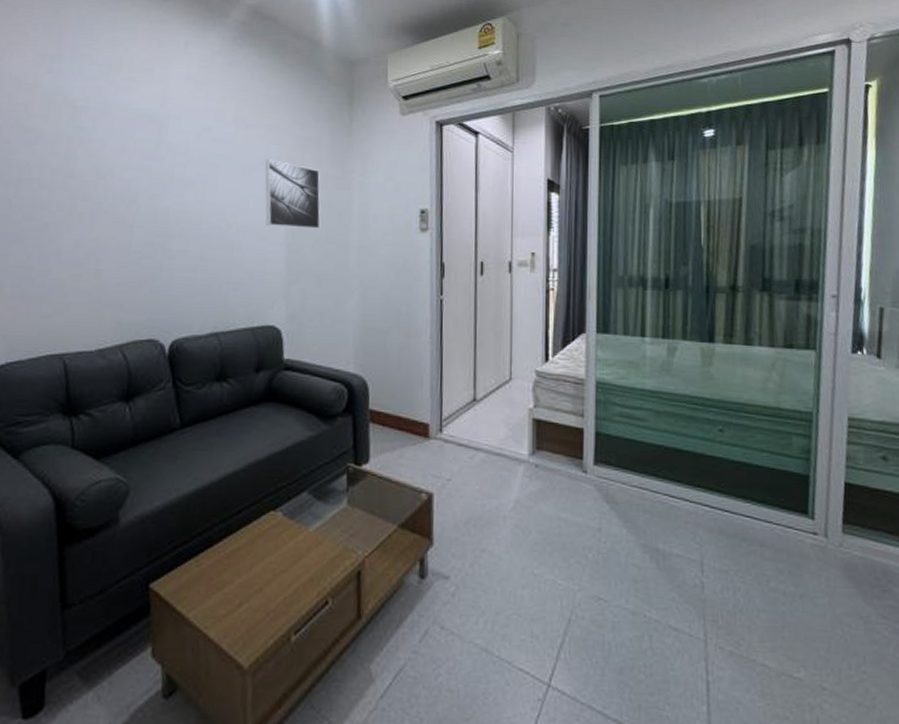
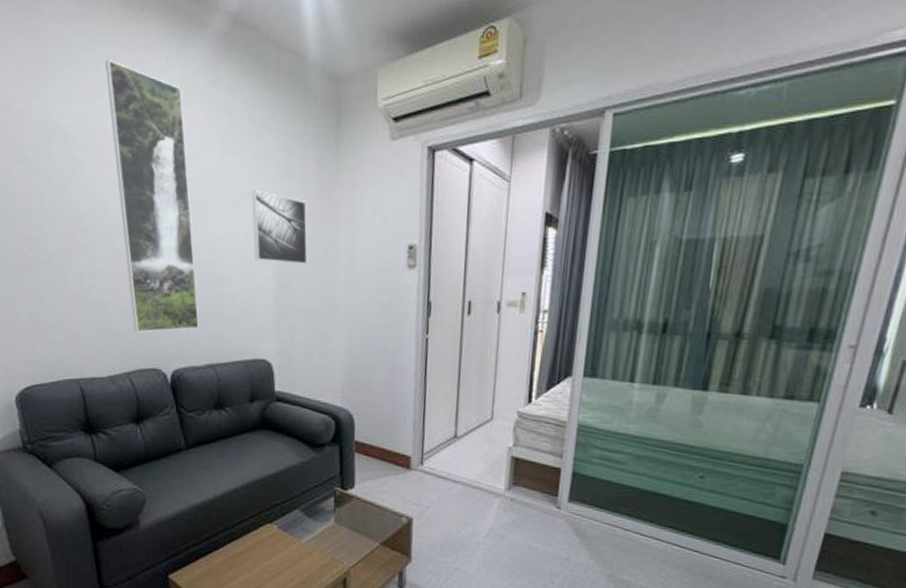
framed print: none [124,42,205,302] -> present [105,60,199,333]

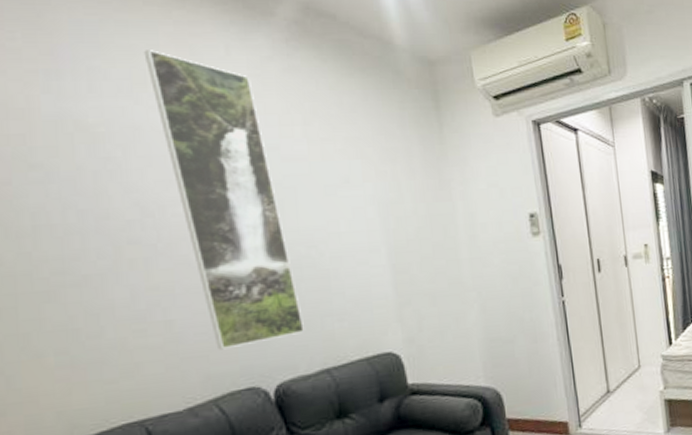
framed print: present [251,190,308,264] -> none [349,176,425,249]

